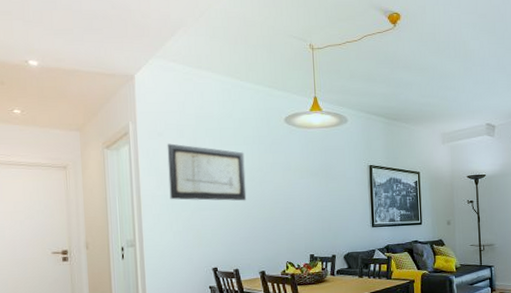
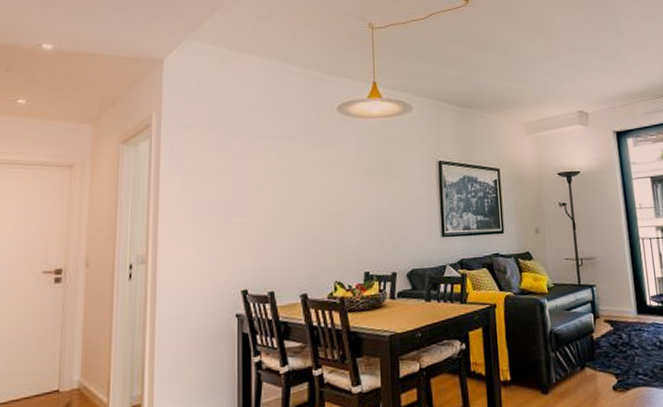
wall art: present [167,143,247,201] -> none [194,137,288,206]

